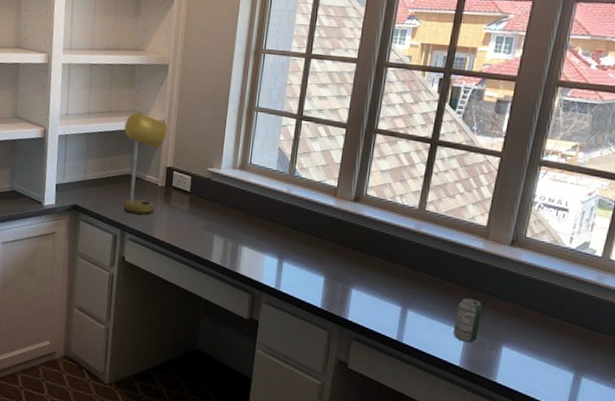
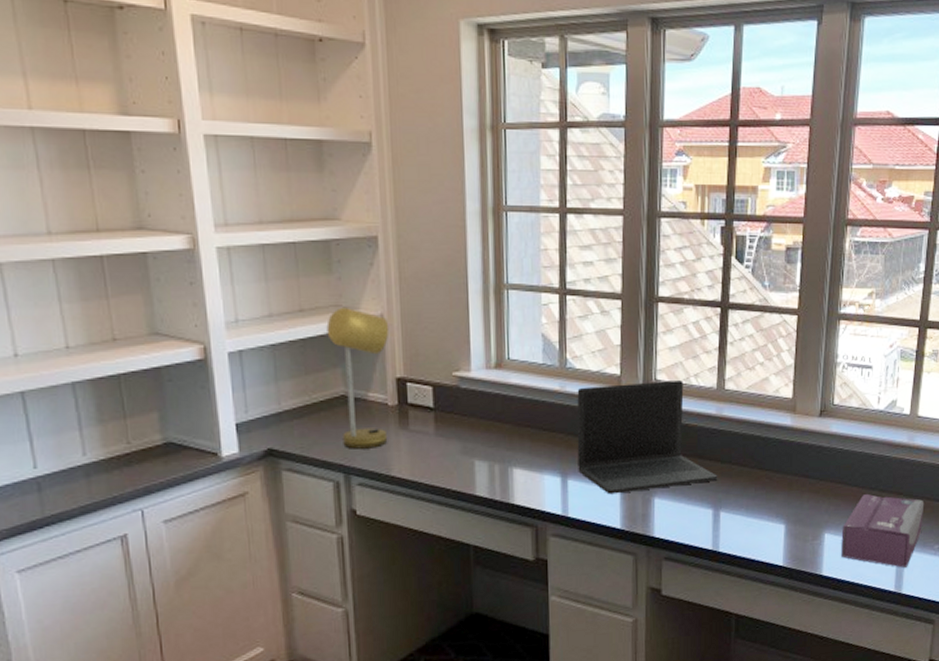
laptop: none [292,192,410,284] -> present [577,380,718,495]
beverage can: present [452,298,483,343] -> none [771,485,800,537]
tissue box: none [516,320,608,393] -> present [841,494,925,568]

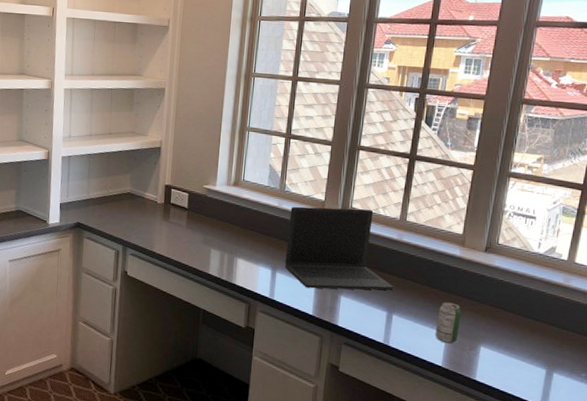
desk lamp: present [326,306,390,449] -> none [124,133,165,231]
beverage can: none [771,485,800,537] -> present [435,302,462,344]
tissue box: present [841,494,925,568] -> none [494,320,575,388]

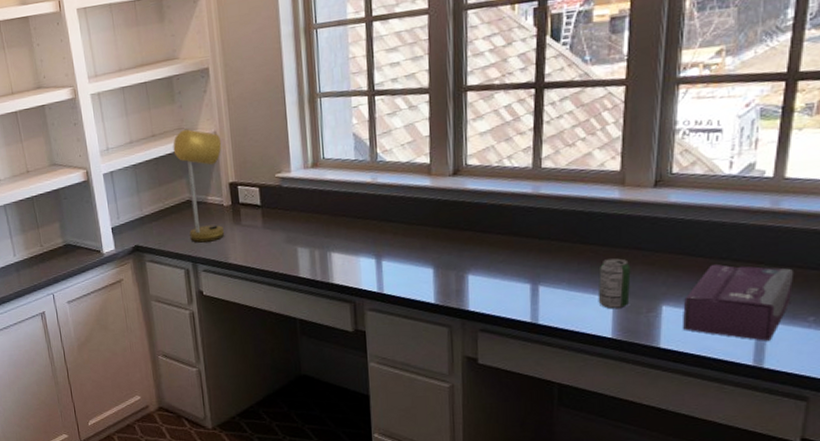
desk lamp: none [124,133,165,231] -> present [173,129,225,243]
laptop: present [285,206,394,290] -> none [388,163,536,273]
tissue box: none [494,320,575,388] -> present [683,264,794,341]

